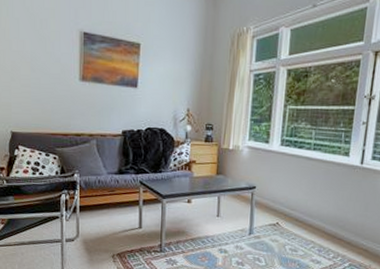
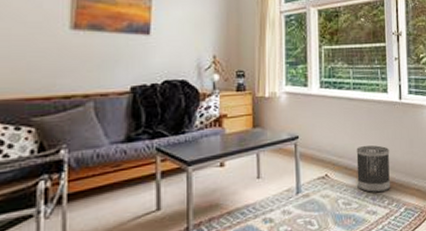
wastebasket: none [305,203,343,247] -> present [356,145,391,193]

